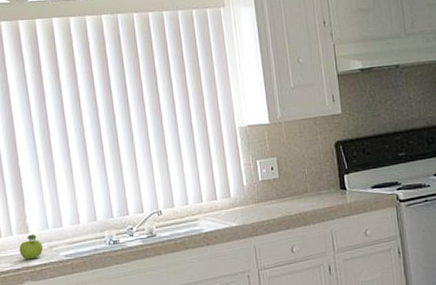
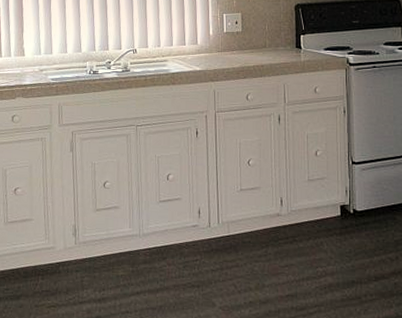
fruit: present [19,234,43,260] -> none [15,57,34,79]

